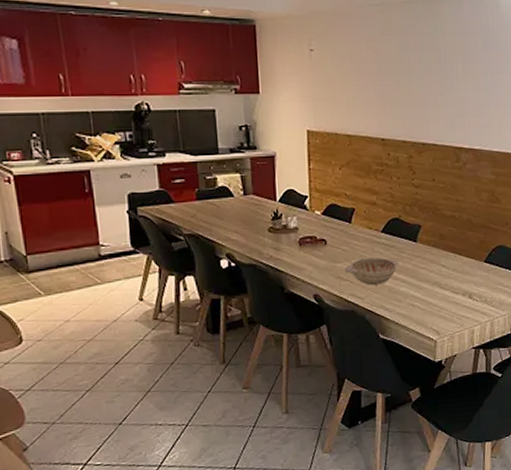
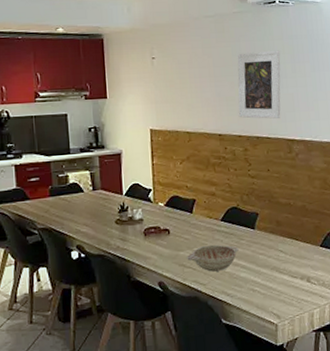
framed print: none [403,47,452,124] -> present [237,50,281,119]

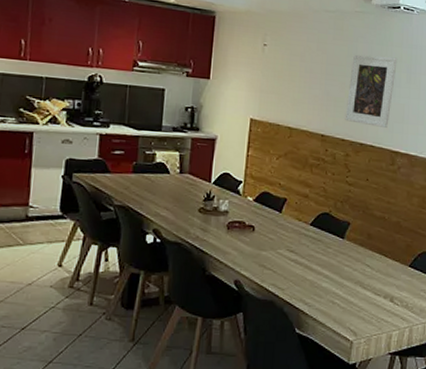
decorative bowl: present [187,244,239,272] -> none [268,248,324,278]

